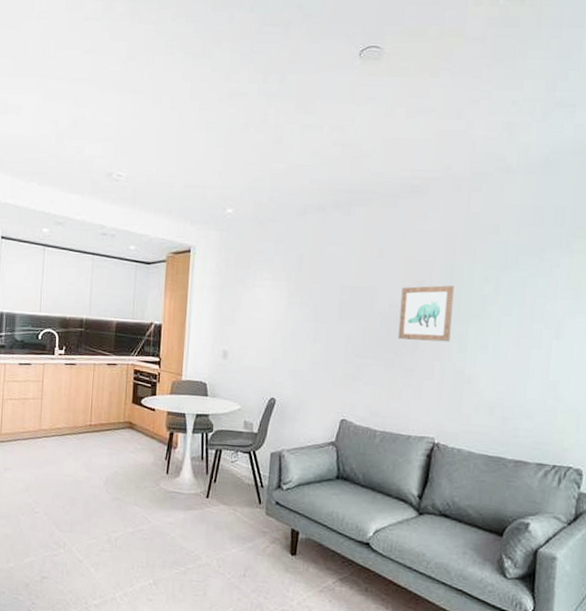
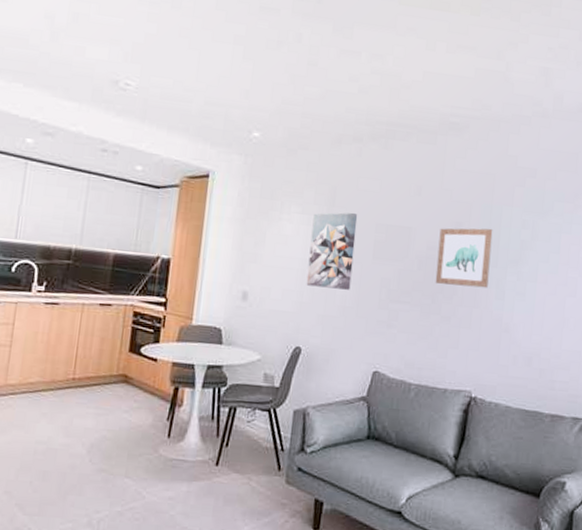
wall art: none [278,276,324,347] -> present [306,212,358,290]

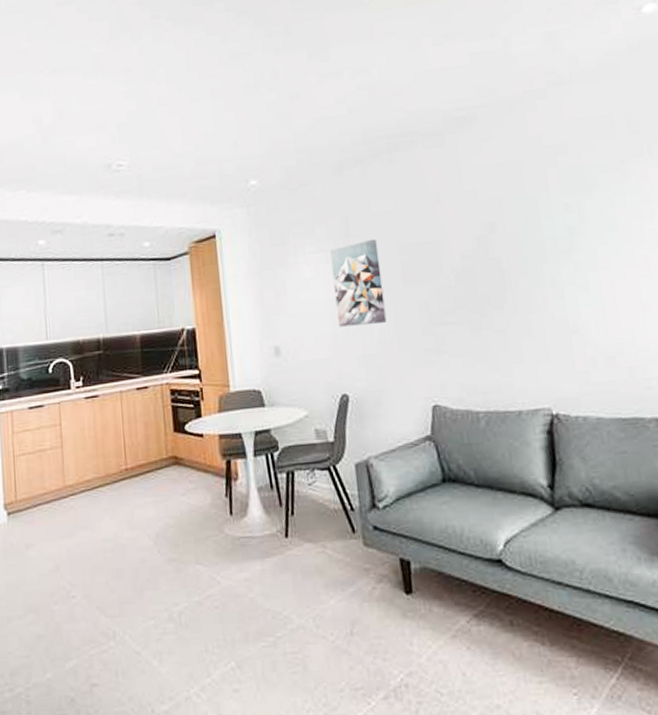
wall art: present [435,228,493,288] -> none [471,221,542,296]

